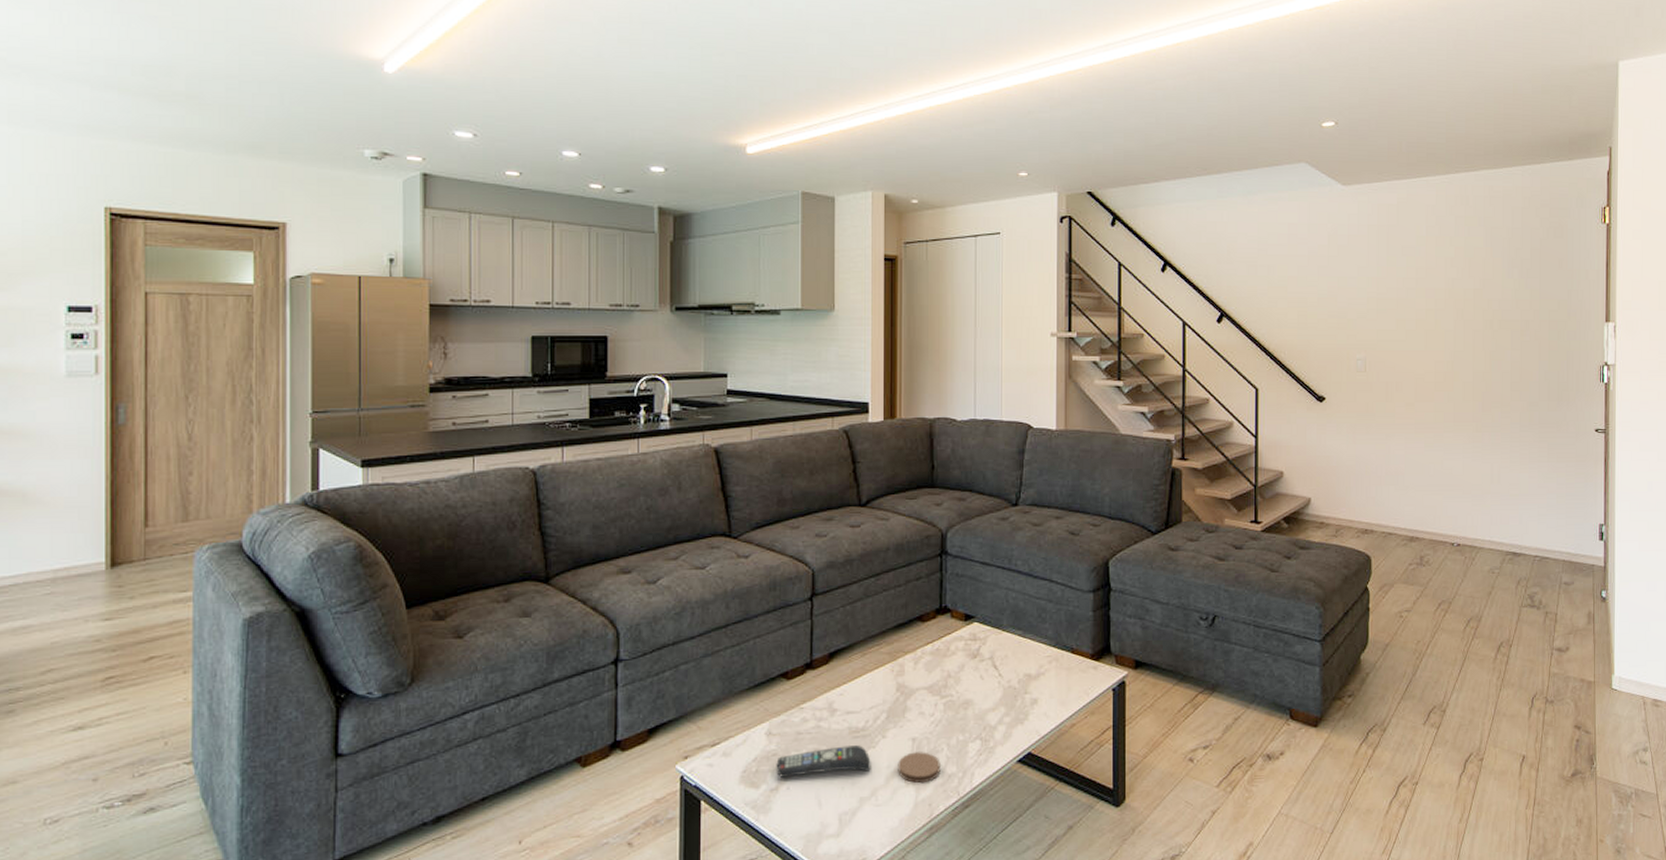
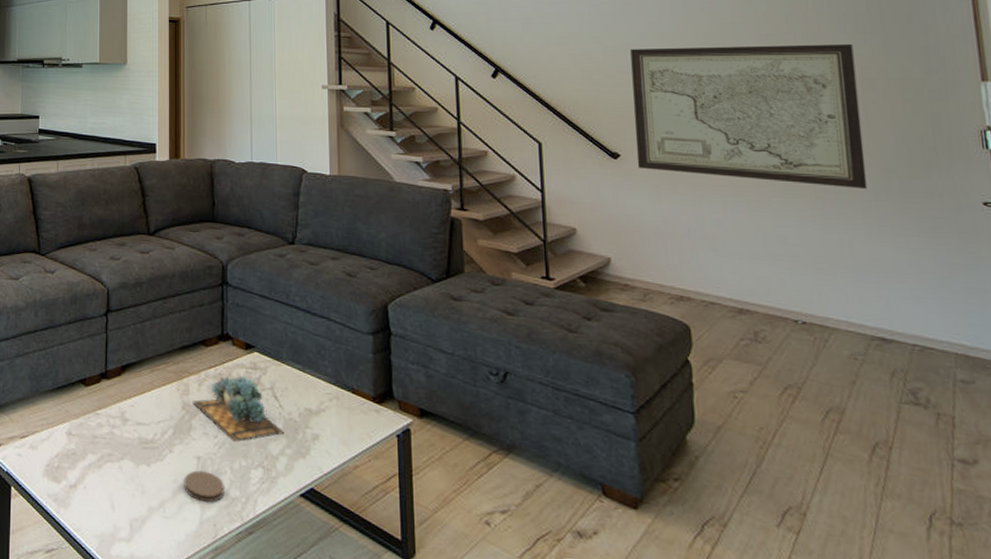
remote control: present [776,744,871,777] -> none [75,454,159,483]
succulent plant: none [908,648,1004,717] -> present [192,375,285,442]
wall art: none [1339,288,1517,422] -> present [630,43,868,190]

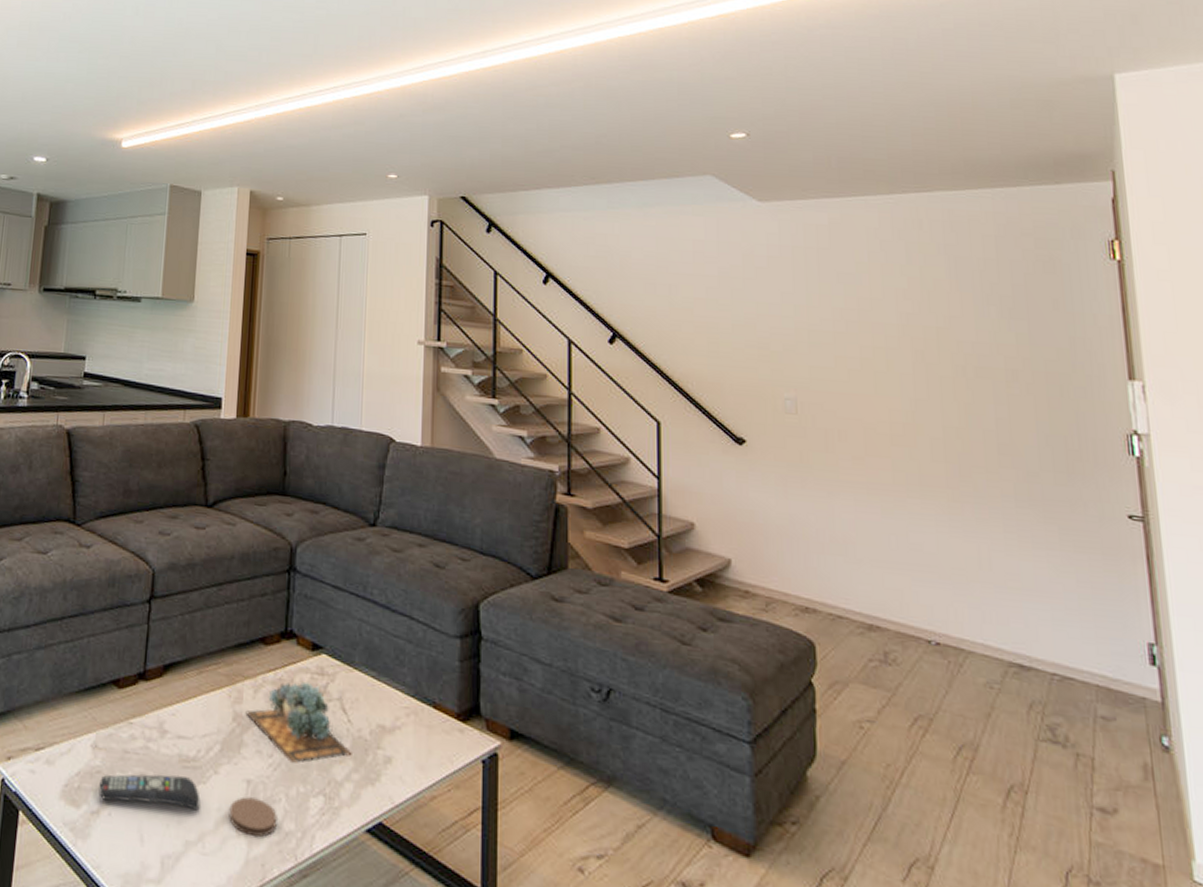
remote control: none [75,454,159,483] -> present [99,774,201,811]
wall art: present [630,43,868,190] -> none [761,320,1009,495]

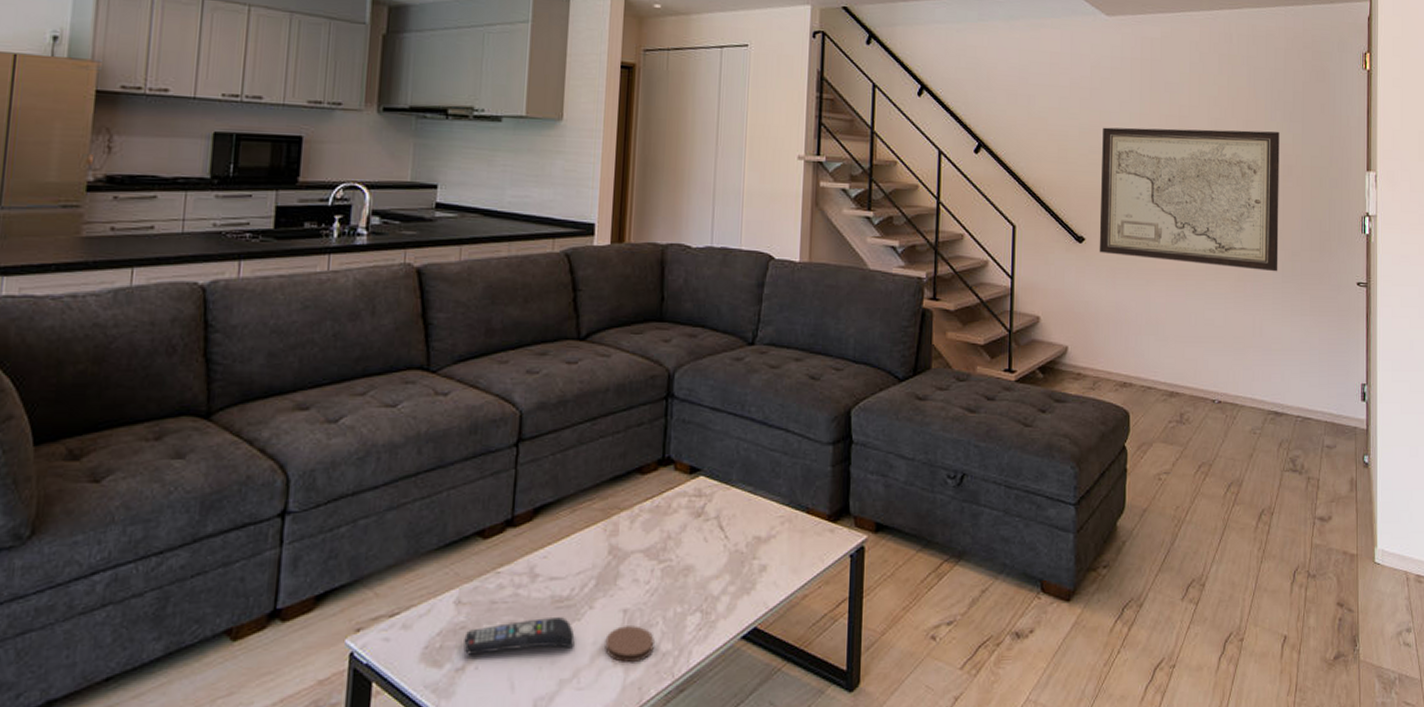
succulent plant: present [245,681,352,763] -> none [622,505,729,585]
wall art: none [761,320,1009,495] -> present [1099,127,1280,272]

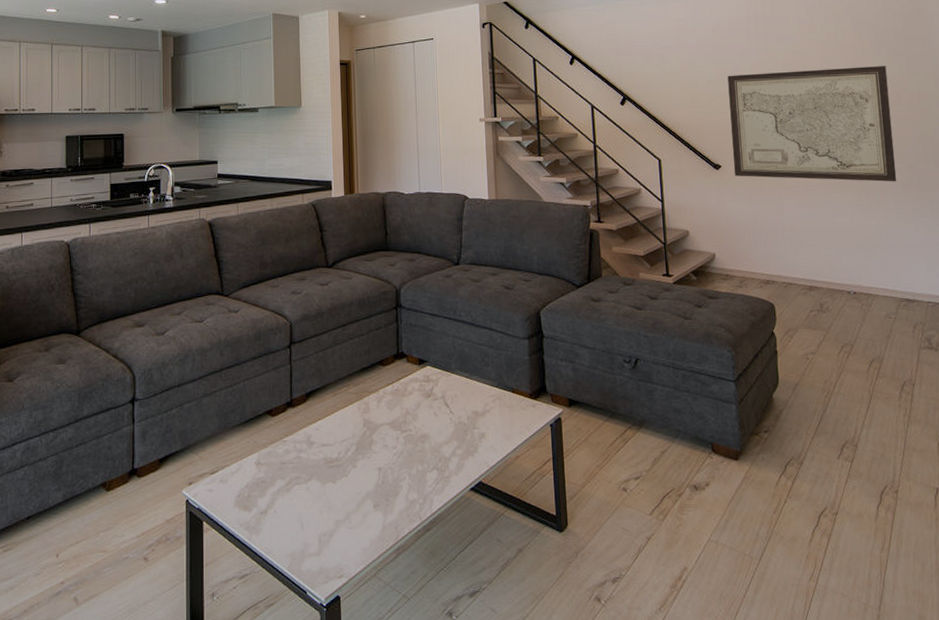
remote control: present [464,616,575,655] -> none [265,473,345,502]
coaster: present [605,626,654,662] -> none [367,480,404,508]

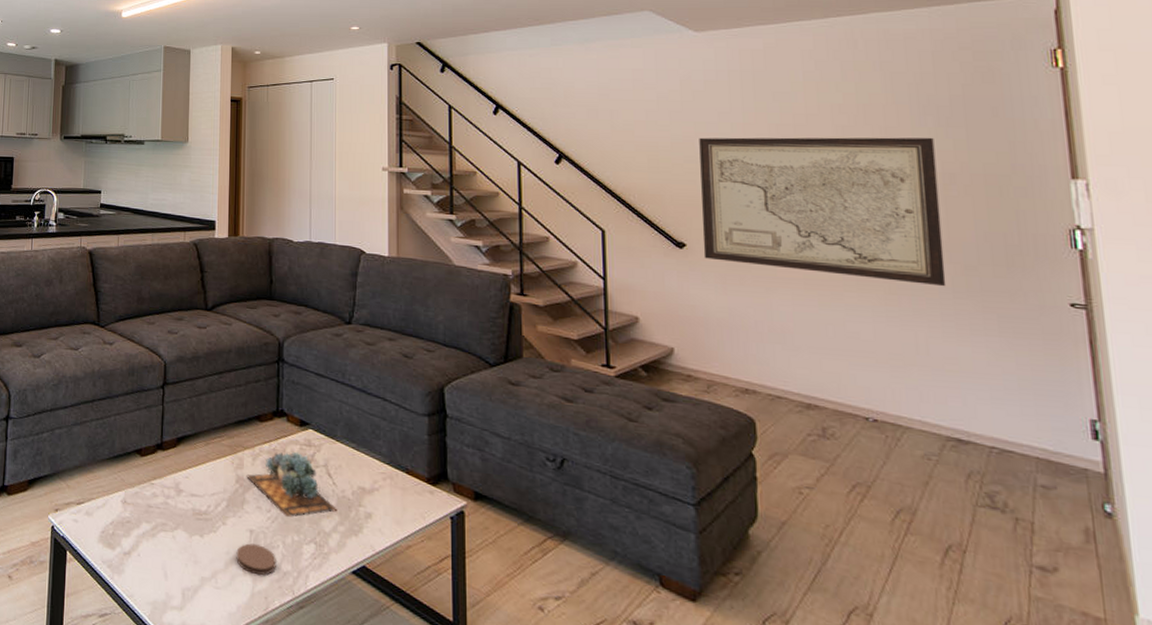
coaster: none [367,480,404,508] -> present [236,543,276,575]
succulent plant: none [373,388,455,450] -> present [246,451,338,517]

